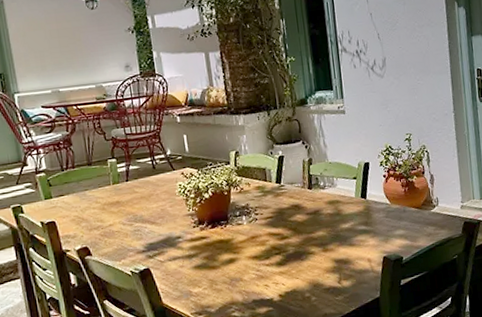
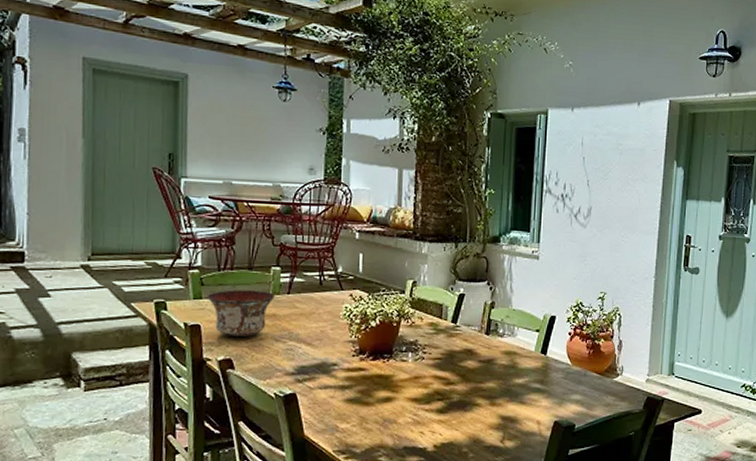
bowl: none [56,182,116,227] -> present [206,290,276,337]

